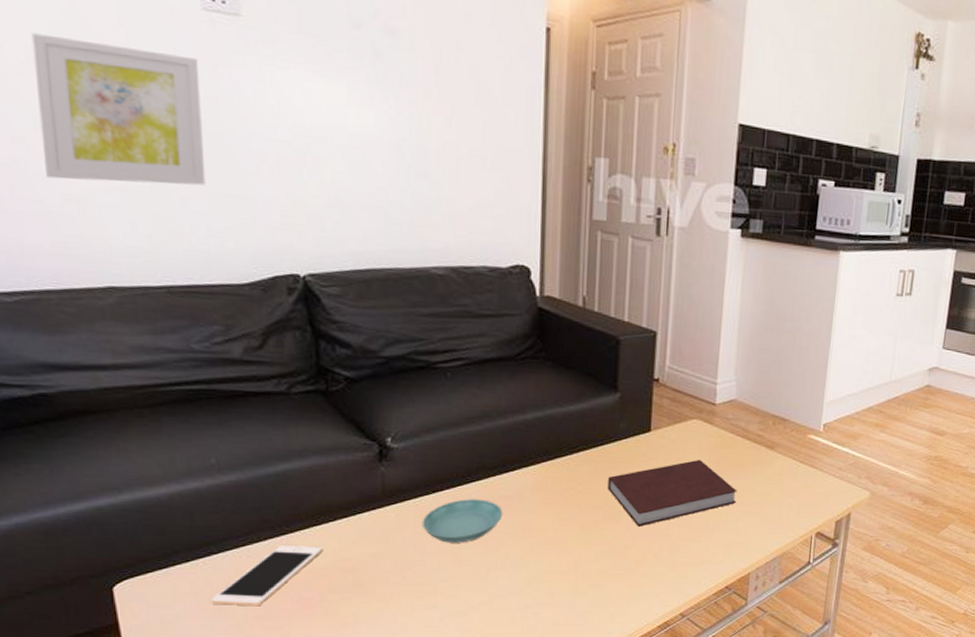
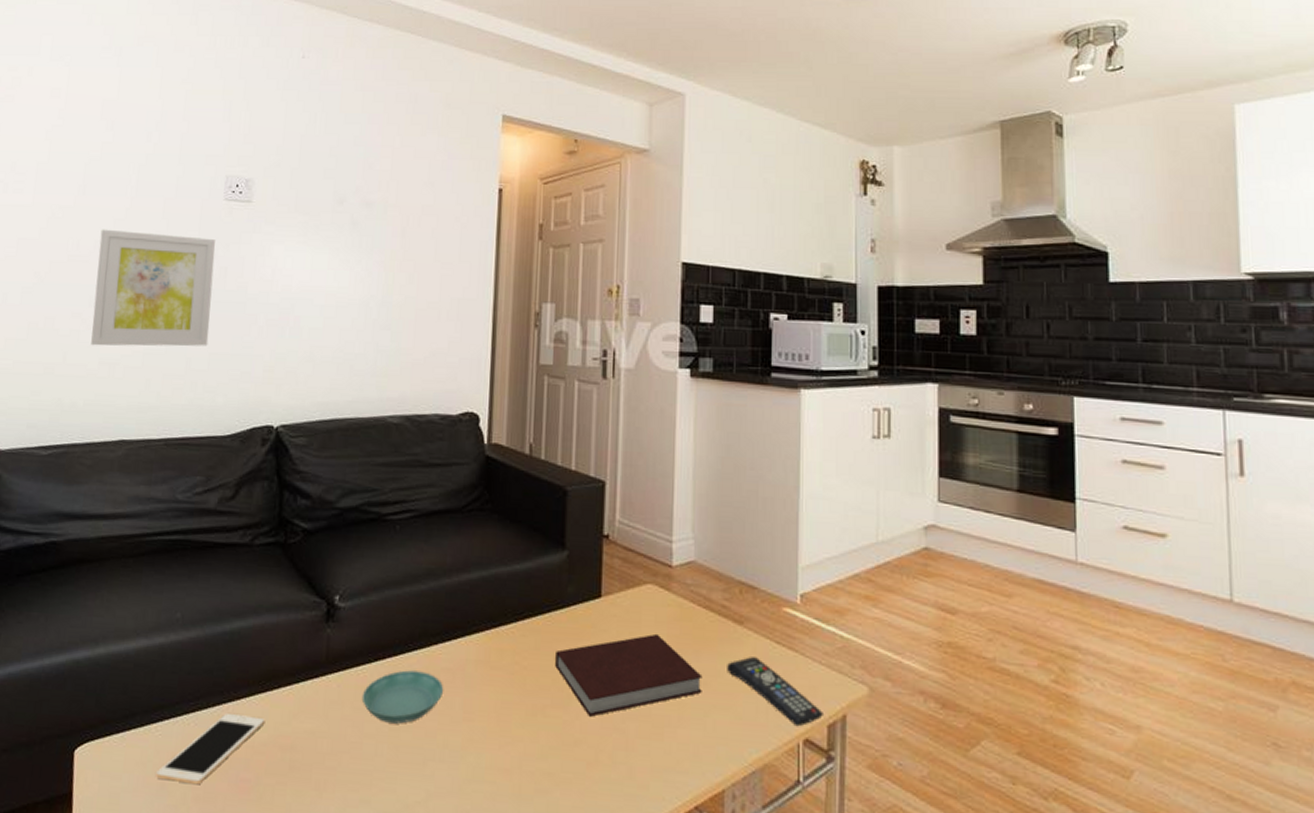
remote control: none [758,474,833,524] -> present [727,657,823,727]

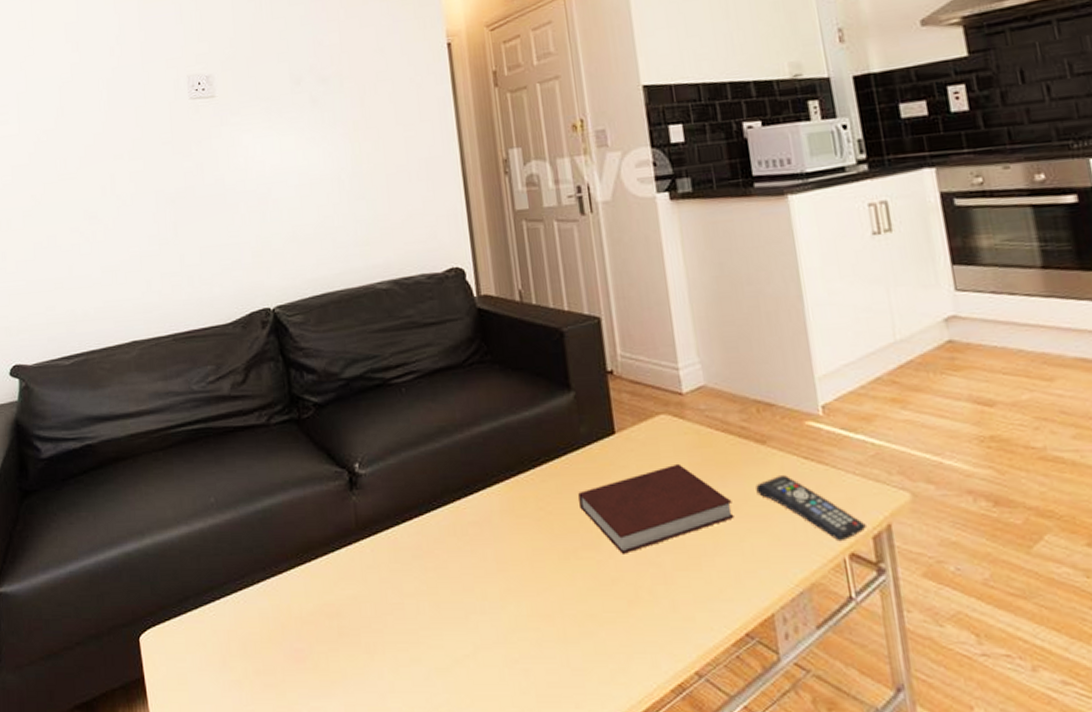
wall art: present [91,229,216,347] -> none [83,138,197,257]
cell phone: present [156,714,265,785] -> none [216,588,309,659]
saucer: present [361,670,444,724] -> none [396,527,474,581]

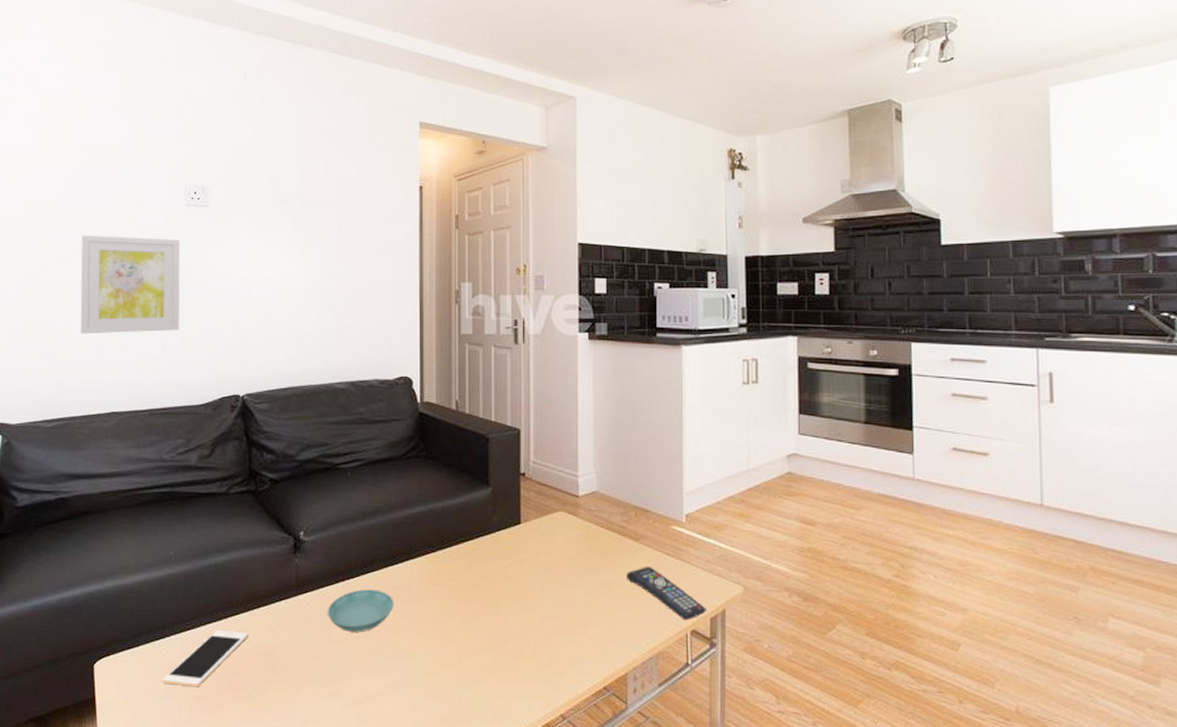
wall art: none [83,138,197,257] -> present [80,235,181,334]
cell phone: none [216,588,309,659] -> present [162,630,249,687]
saucer: none [396,527,474,581] -> present [327,589,394,632]
notebook: present [578,463,735,554] -> none [485,551,607,620]

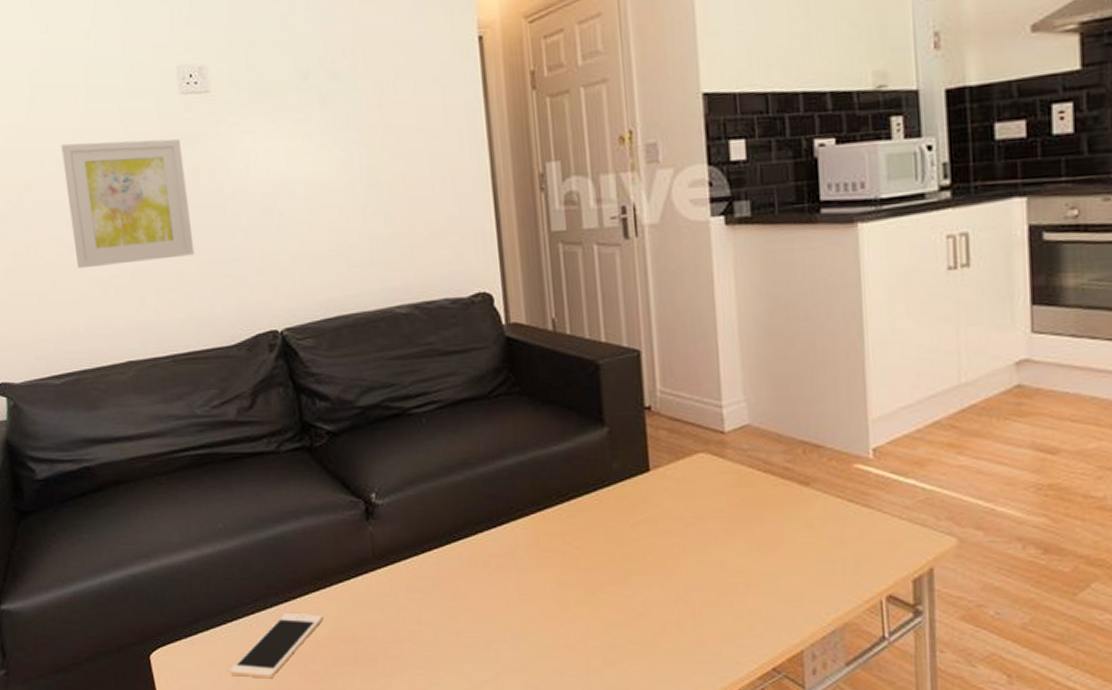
saucer: present [327,589,394,632] -> none [414,559,496,610]
remote control: present [626,567,707,621] -> none [795,518,907,584]

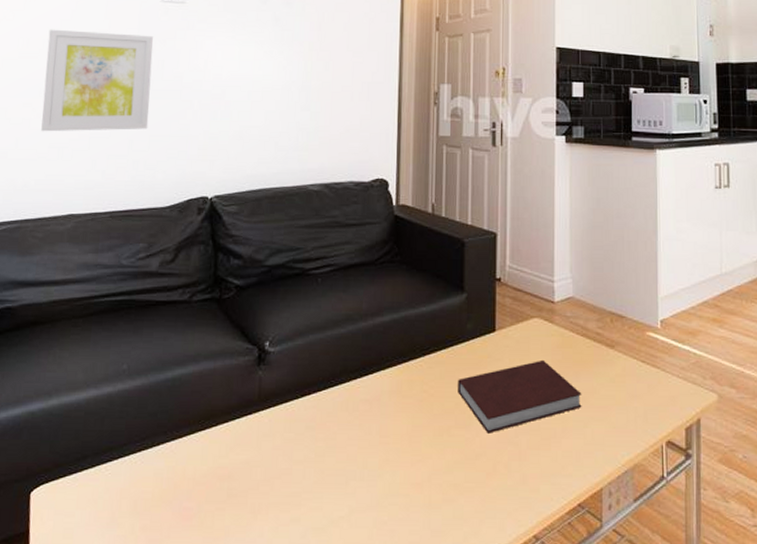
cell phone: present [229,613,324,679] -> none [106,451,205,516]
notebook: none [607,502,770,590] -> present [458,359,582,433]

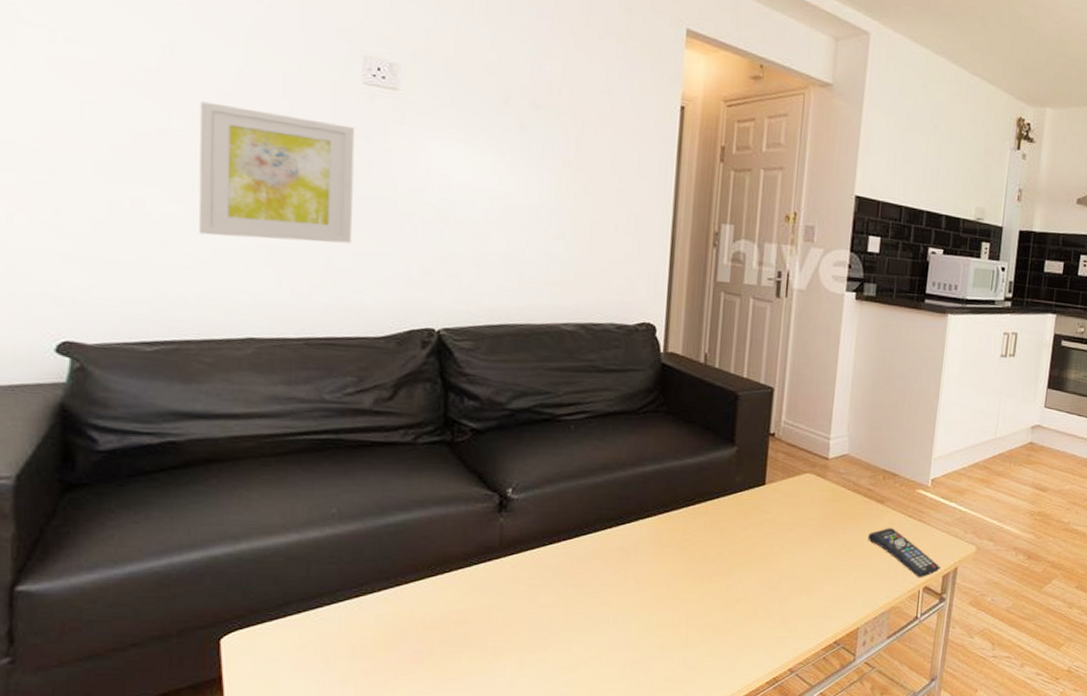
notebook: present [458,359,582,433] -> none [722,512,848,580]
remote control: none [602,375,682,431] -> present [868,528,940,578]

